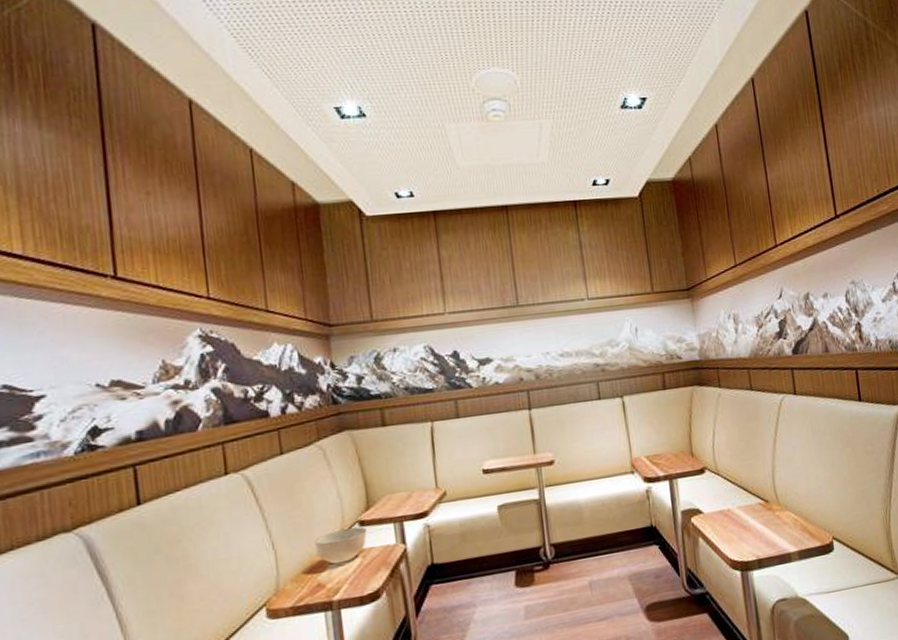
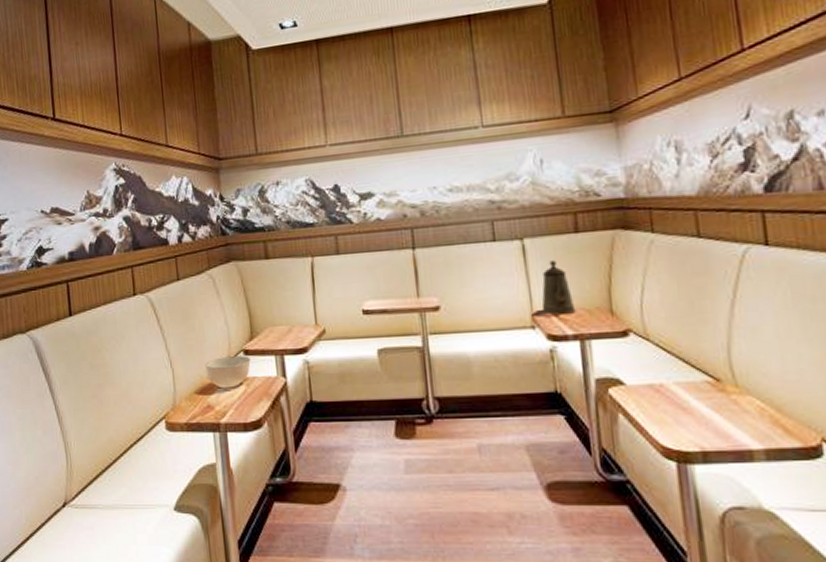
coffee pot: none [639,414,666,461] -> present [541,260,576,315]

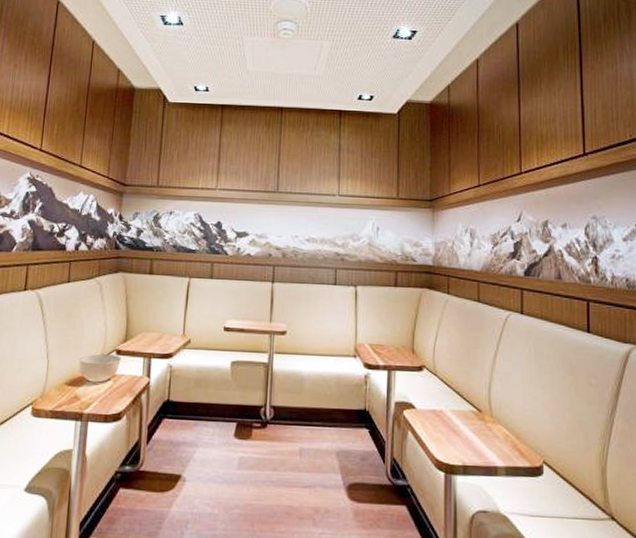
coffee pot: present [541,260,576,315] -> none [363,306,388,349]

